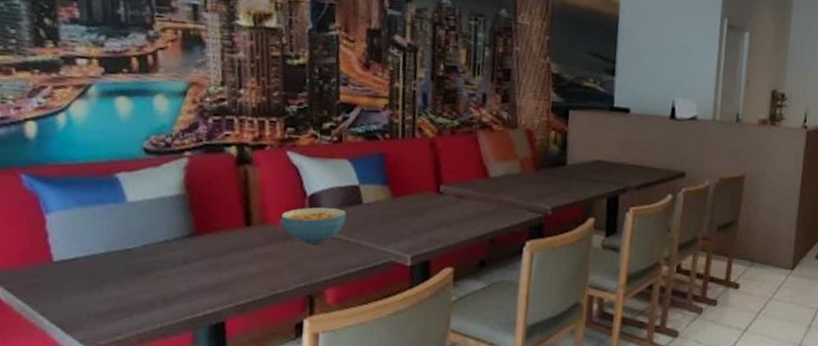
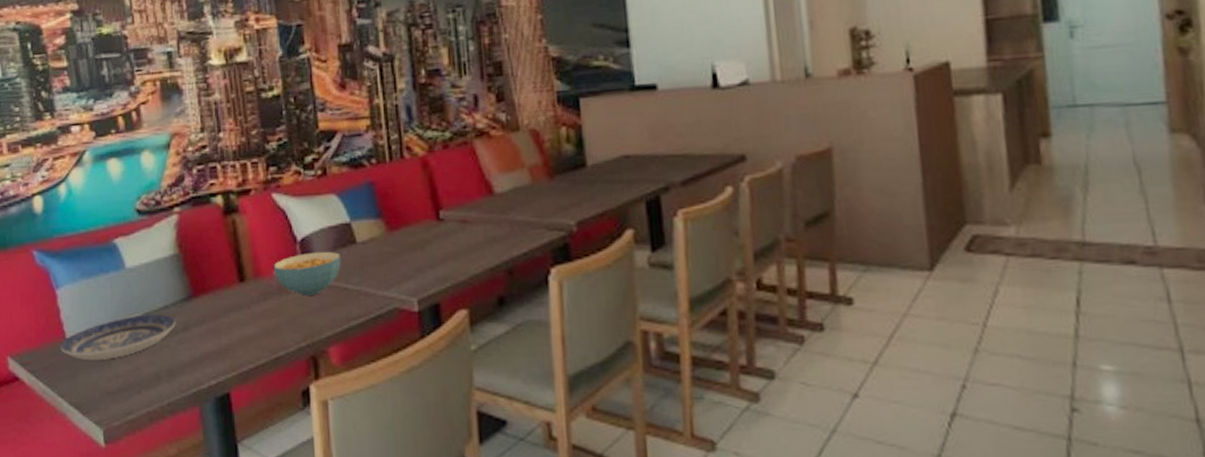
plate: none [45,246,176,284] -> present [60,315,176,361]

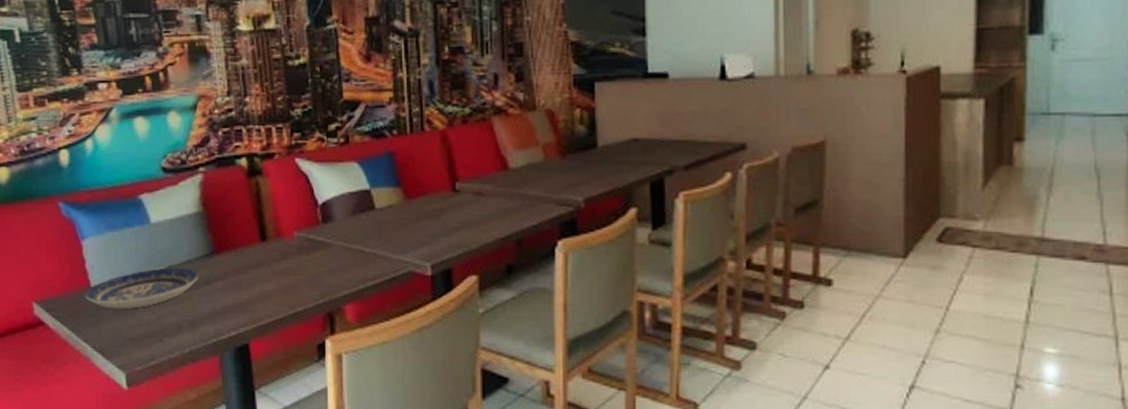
cereal bowl: present [274,251,341,297] -> none [295,215,360,258]

